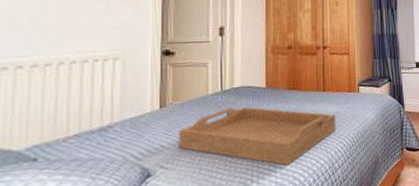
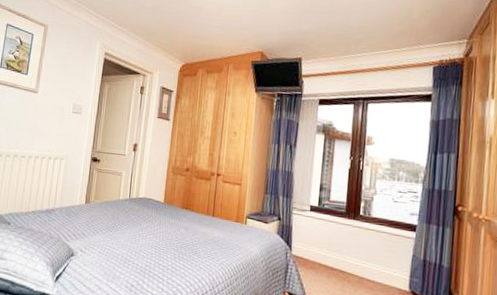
serving tray: present [178,107,336,165] -> none [94,214,221,277]

